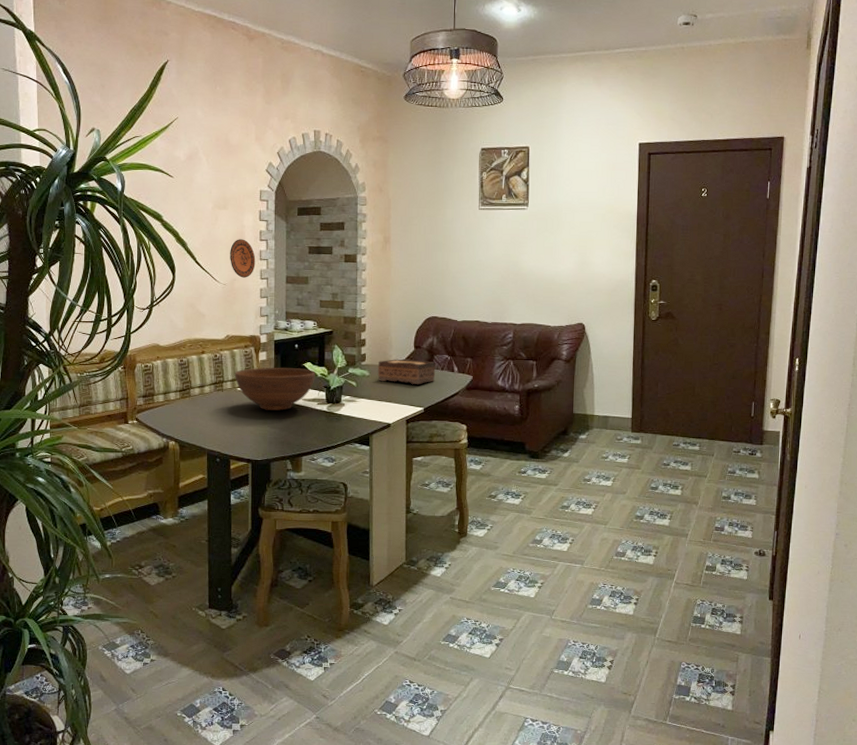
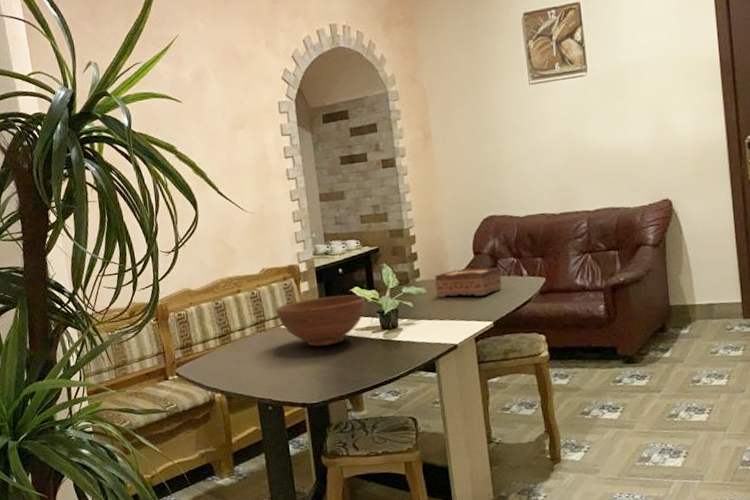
decorative plate: present [230,239,256,278] -> none [253,159,284,203]

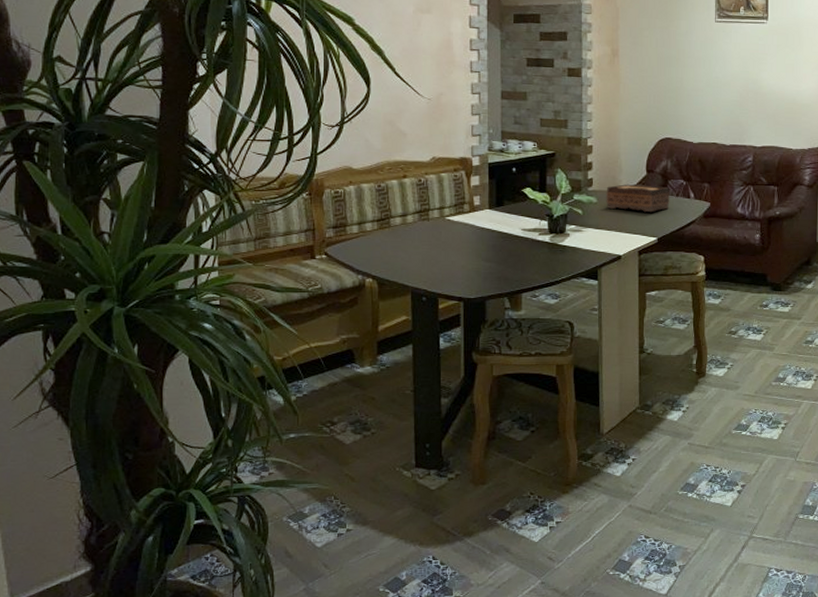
fruit bowl: present [276,294,366,347] -> none [442,194,536,242]

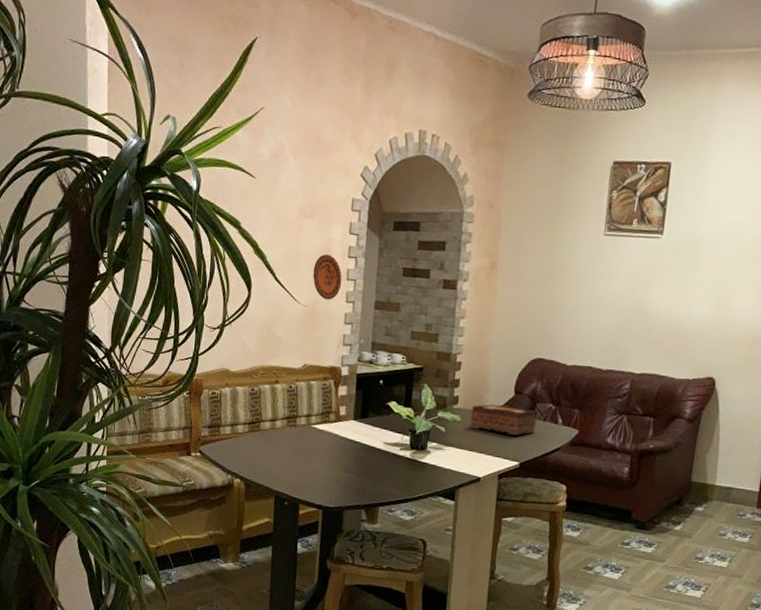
decorative plate: none [435,48,466,92] -> present [313,254,342,300]

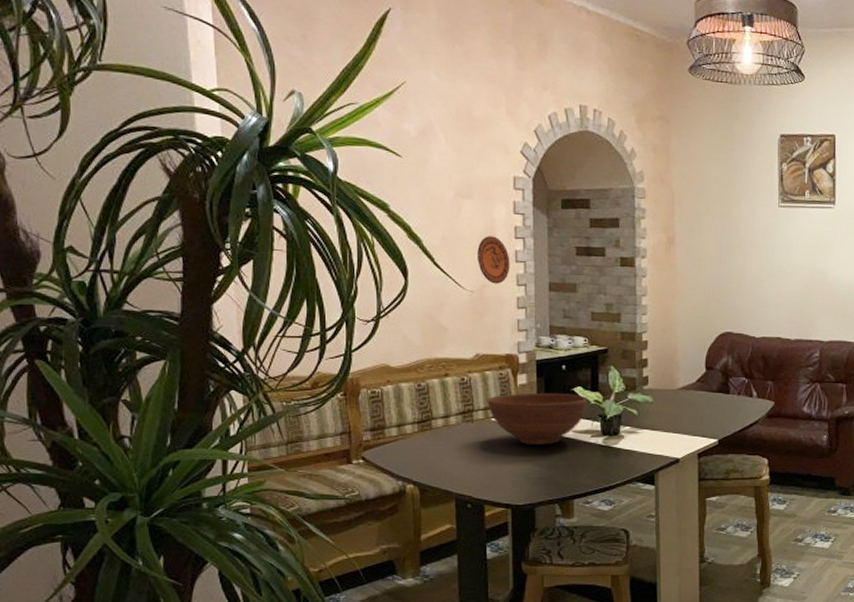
fruit bowl: none [309,403,400,454] -> present [487,393,588,445]
tissue box: present [470,404,537,435] -> none [662,382,731,412]

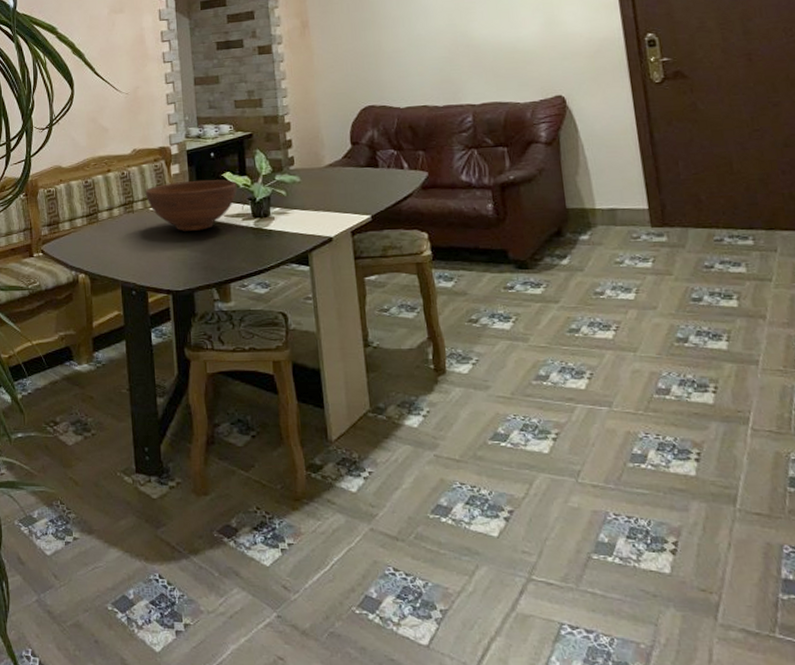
decorative plate: present [477,236,510,284] -> none [130,42,159,85]

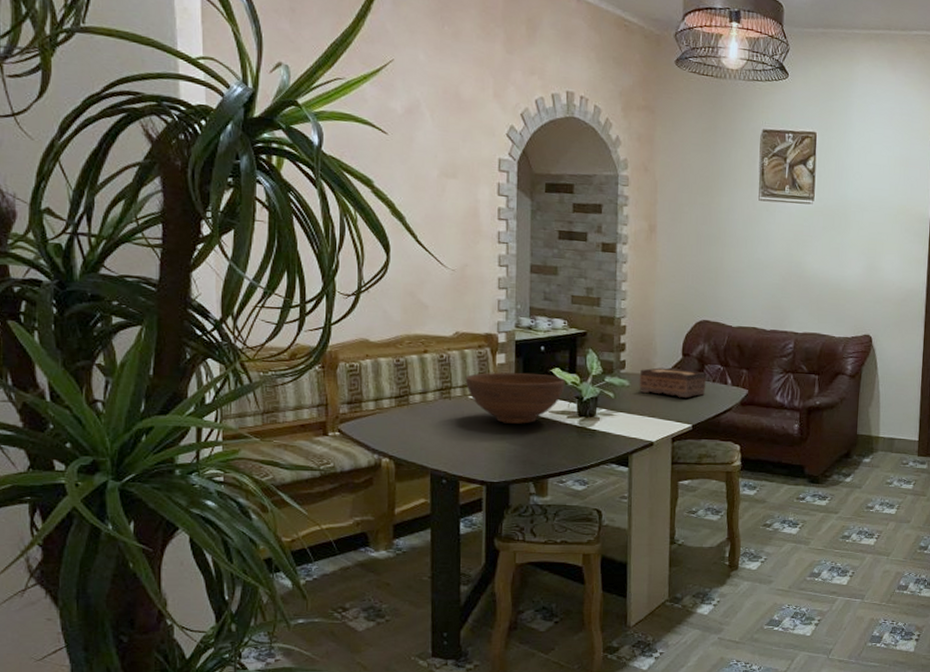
tissue box: none [309,158,381,188] -> present [639,367,707,398]

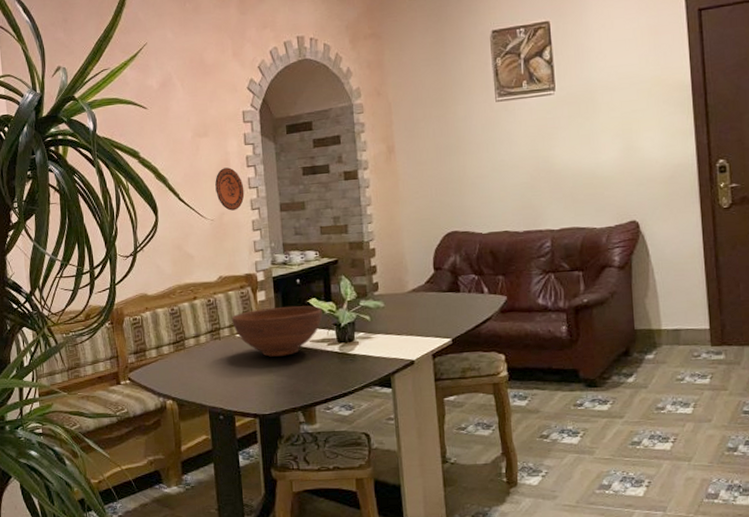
decorative plate: none [460,216,493,264] -> present [215,167,245,211]
tissue box: present [639,367,707,398] -> none [393,283,462,312]

